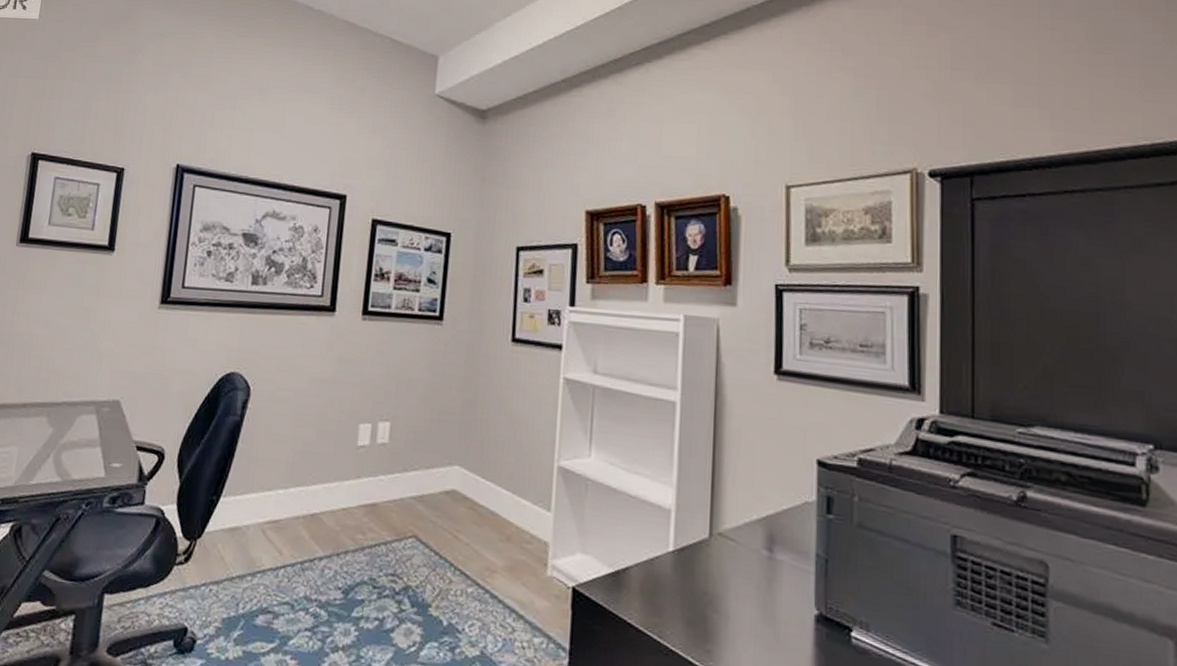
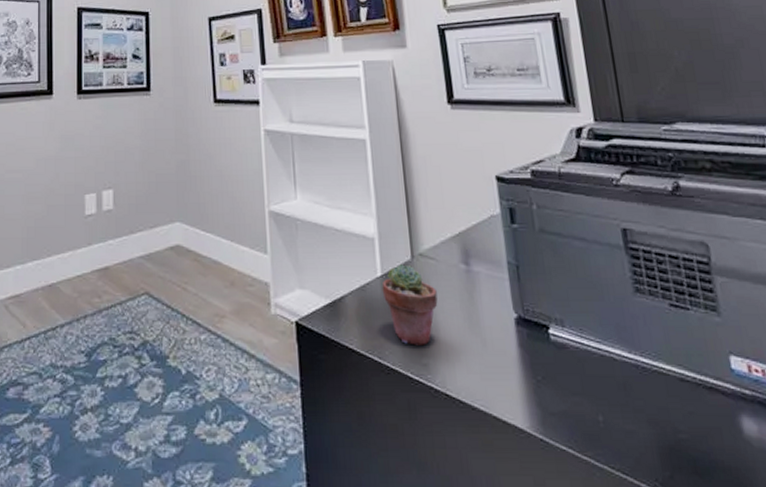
potted succulent: none [672,541,732,631] -> present [382,264,438,345]

